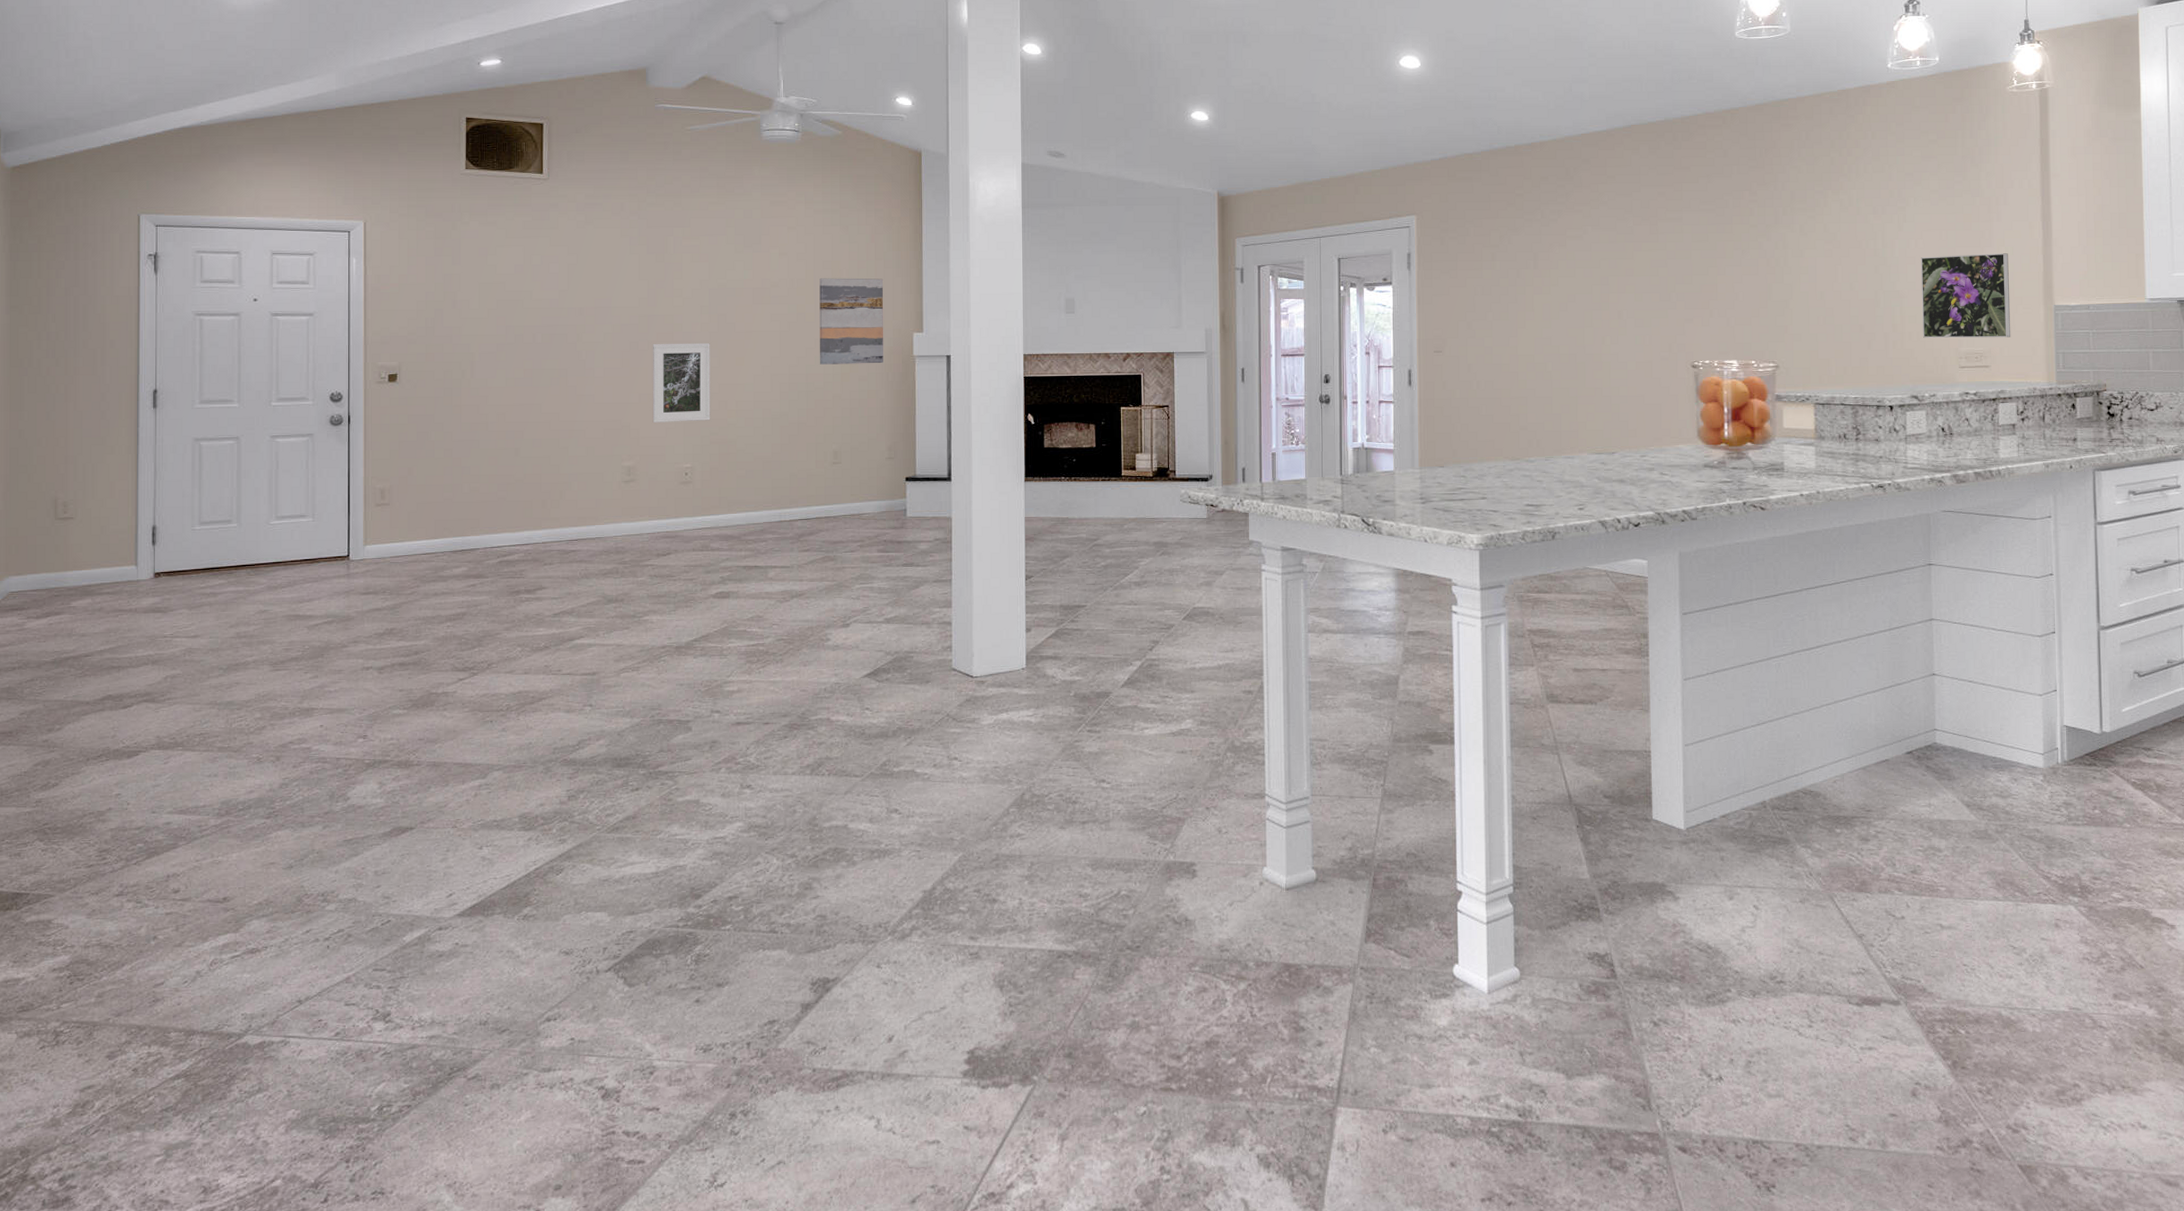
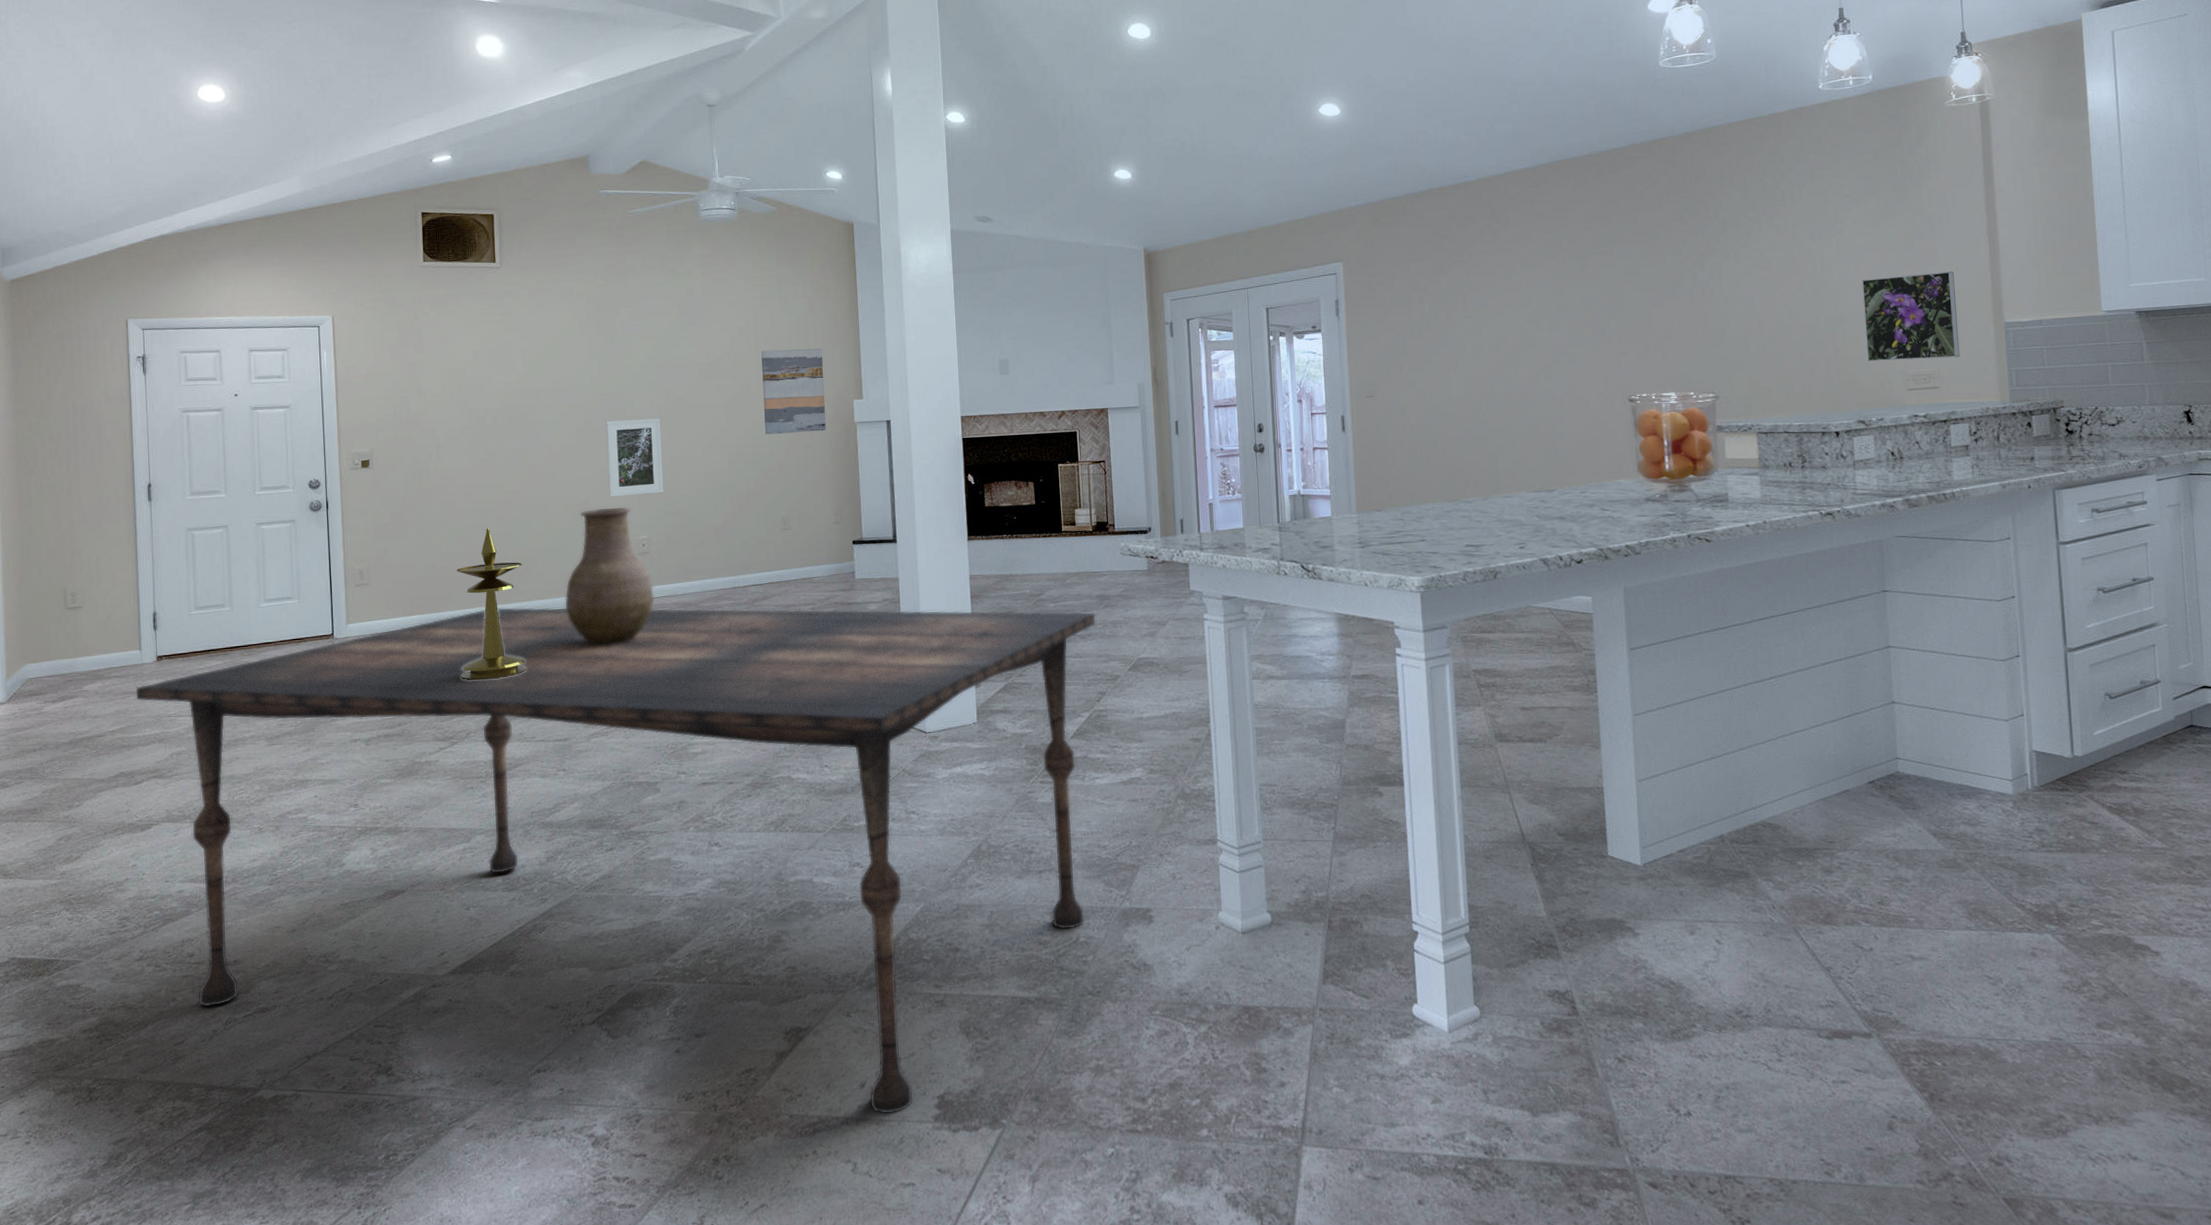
dining table: none [130,533,1153,1069] -> present [136,607,1097,1114]
candlestick: none [485,450,557,609] -> present [456,528,527,681]
vase: none [599,433,696,576] -> present [564,506,655,645]

